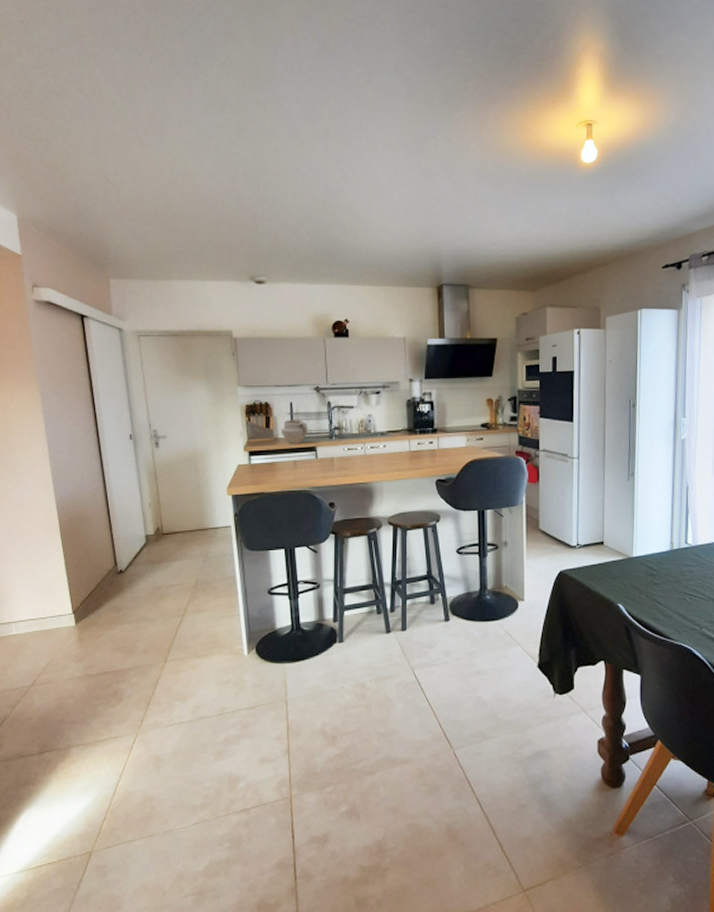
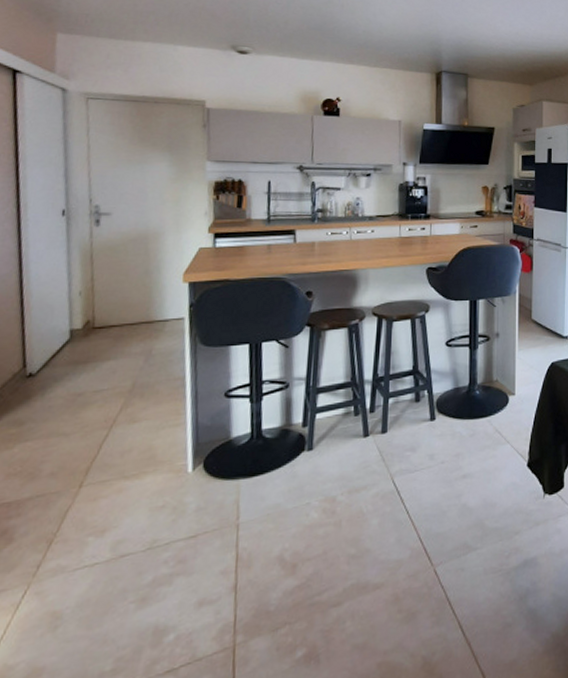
jug: present [281,419,308,445] -> none [254,199,288,228]

